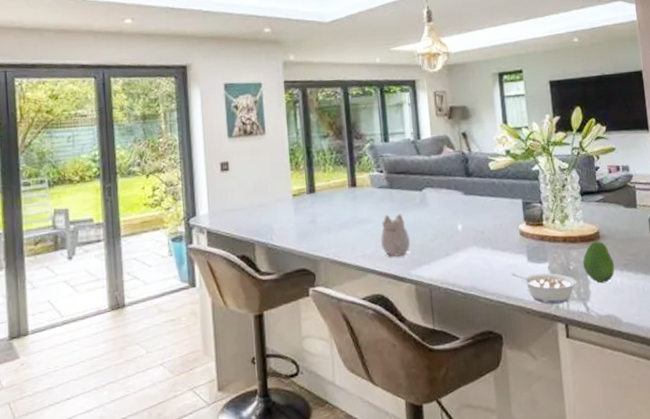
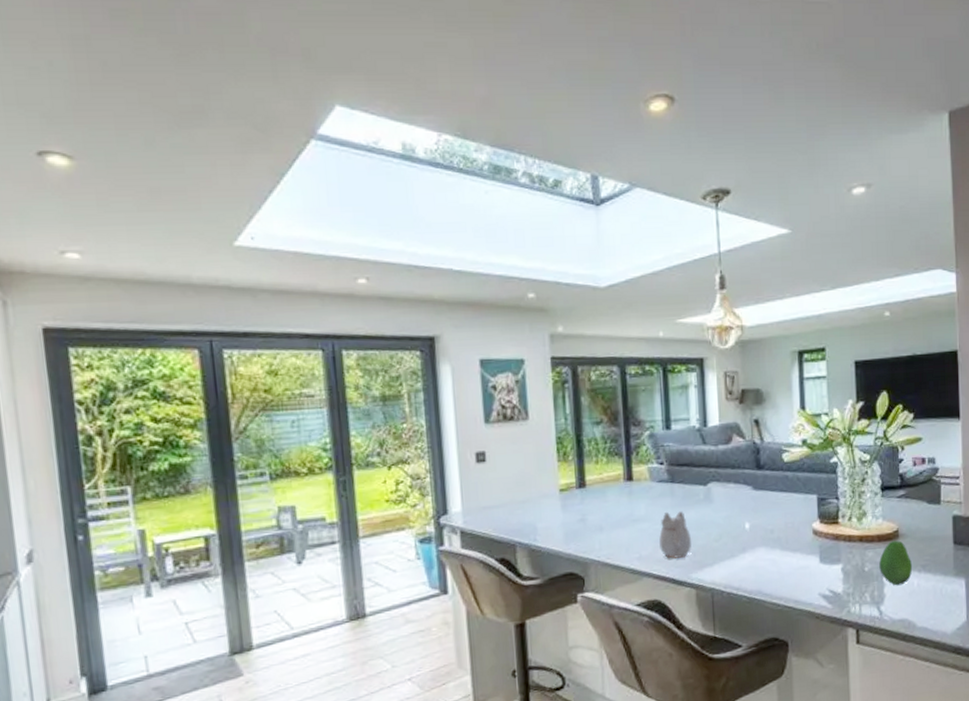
legume: present [511,273,577,304] -> none [800,575,872,608]

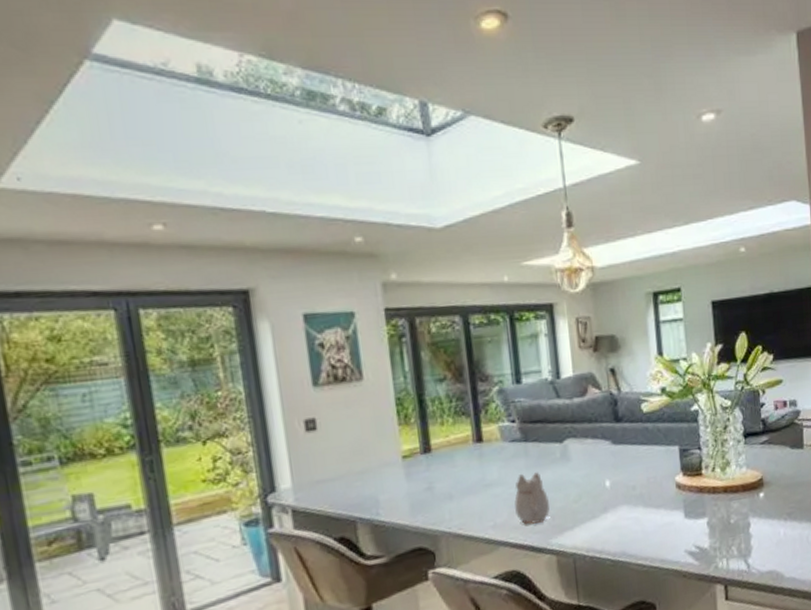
fruit: present [879,540,913,586] -> none [745,489,779,537]

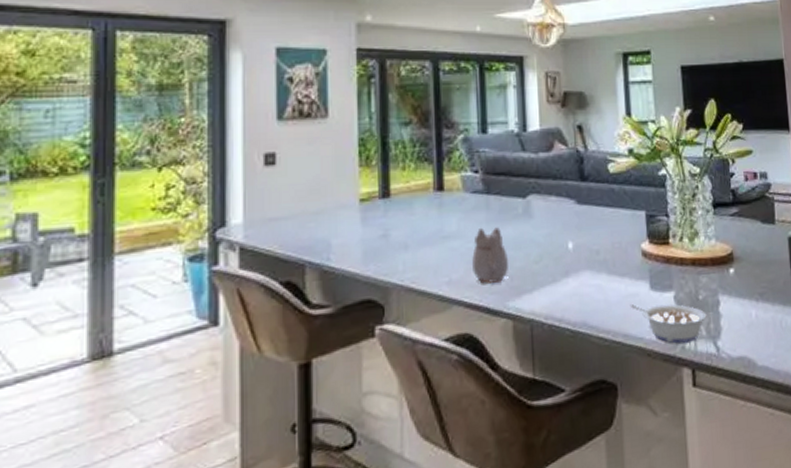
legume: none [665,529,738,564] -> present [630,304,707,344]

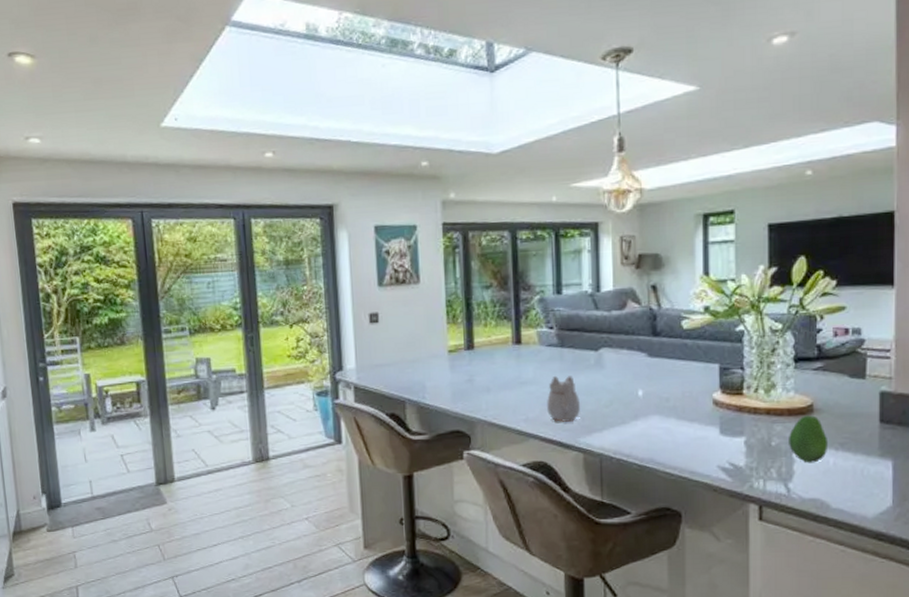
legume: present [630,304,707,344] -> none [698,446,779,483]
fruit: none [714,264,750,317] -> present [789,415,829,463]

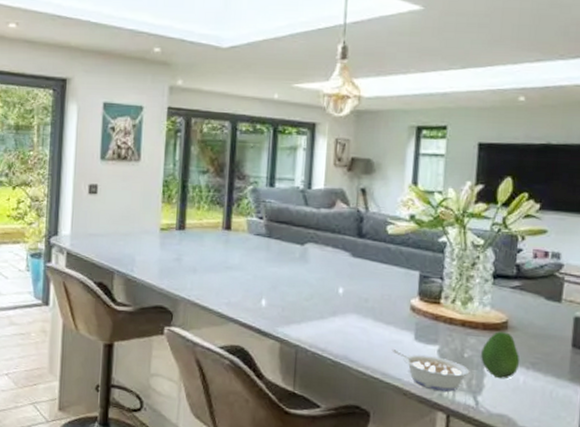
teapot: present [546,375,581,422] -> none [248,264,283,311]
legume: none [698,446,779,483] -> present [392,349,470,392]

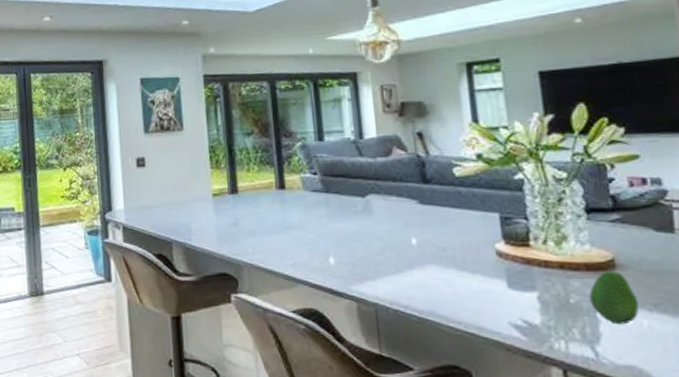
legume: present [392,349,470,392] -> none [483,300,581,343]

